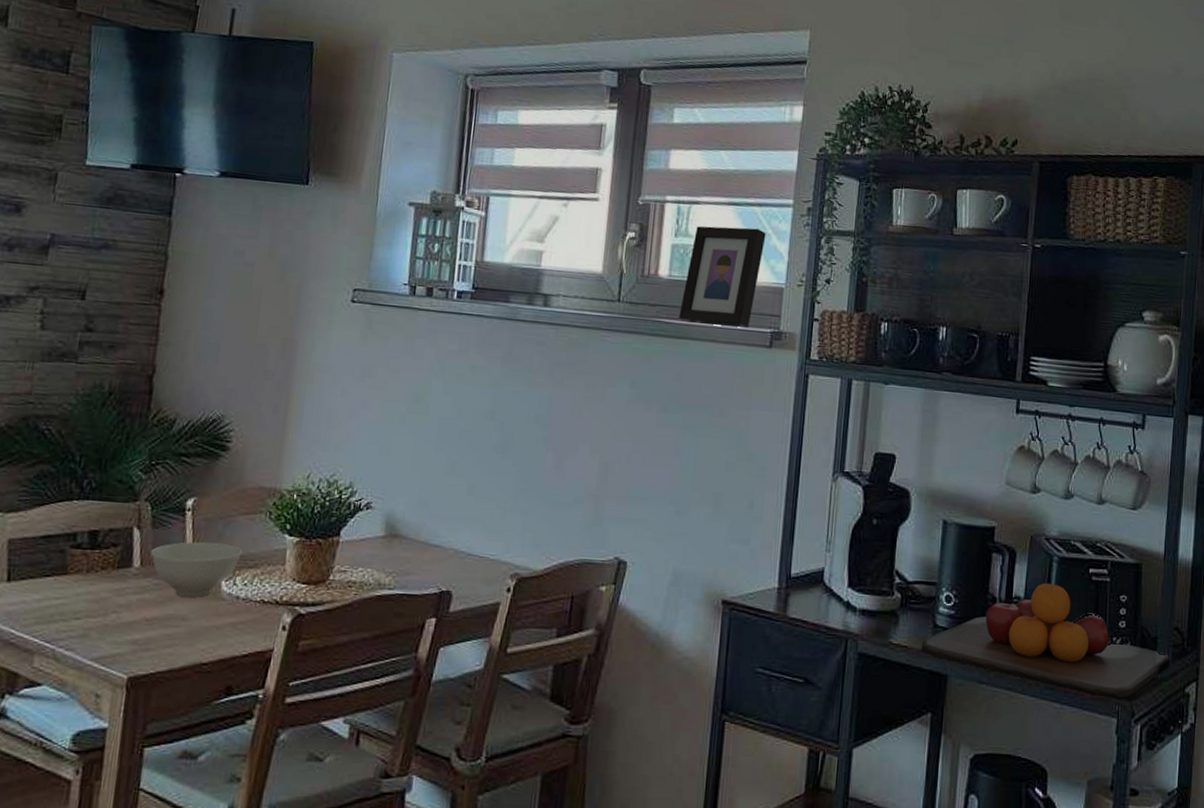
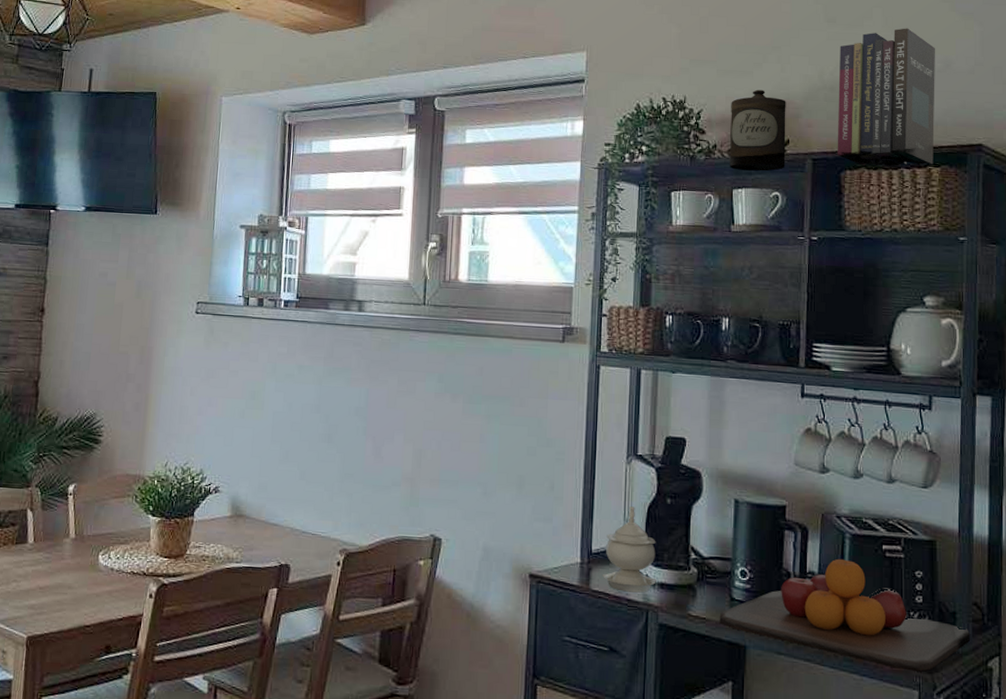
bowl: present [150,541,243,597] -> none [41,521,115,569]
picture frame: present [679,226,766,328] -> none [478,233,555,324]
sugar bowl: none [800,527,859,620] -> present [602,506,656,593]
canister: none [955,84,1016,173] -> present [730,89,786,172]
books: none [1065,29,1167,175] -> present [837,28,935,167]

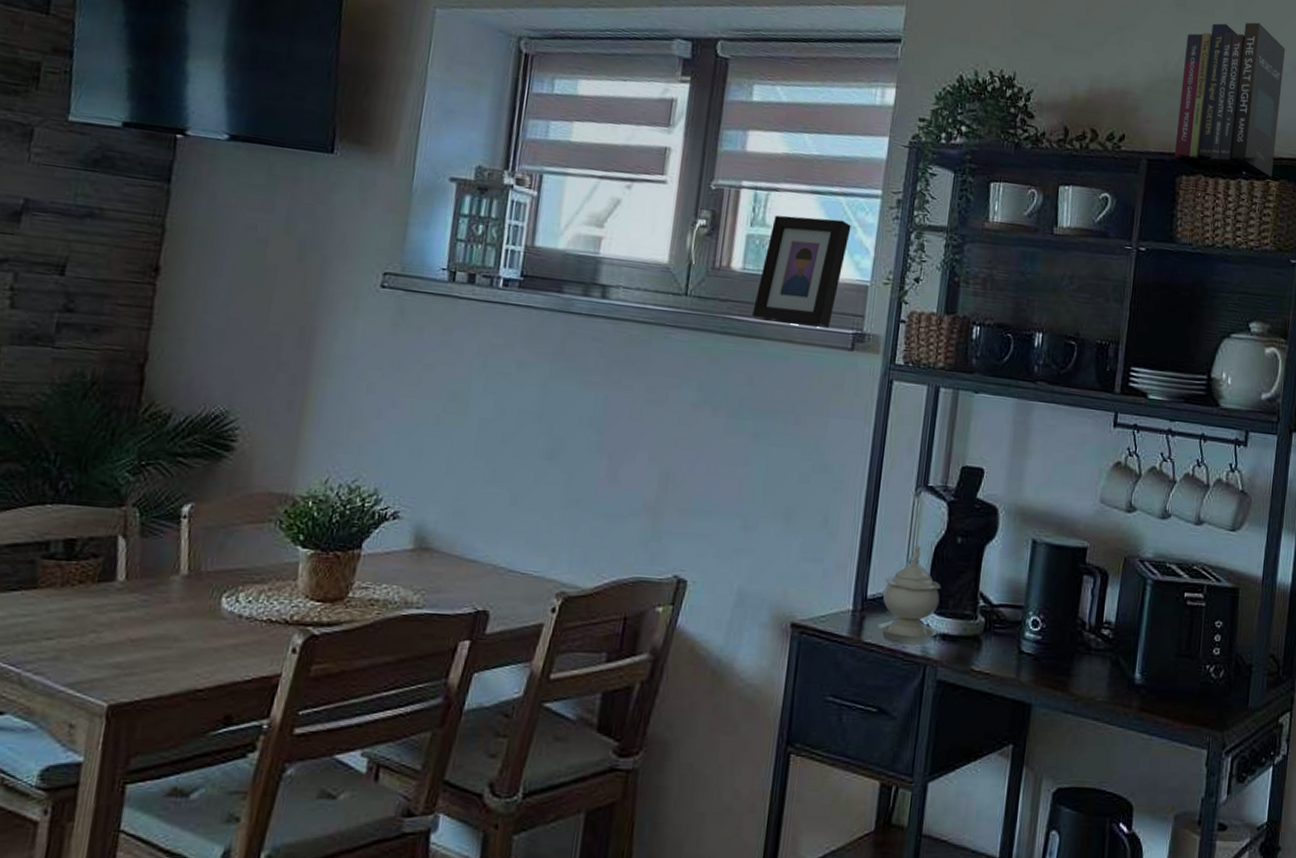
picture frame: none [478,233,555,324] -> present [752,215,851,328]
chopping board: present [719,558,971,672] -> none [1004,607,1265,729]
canister: present [730,89,786,172] -> none [1058,73,1125,169]

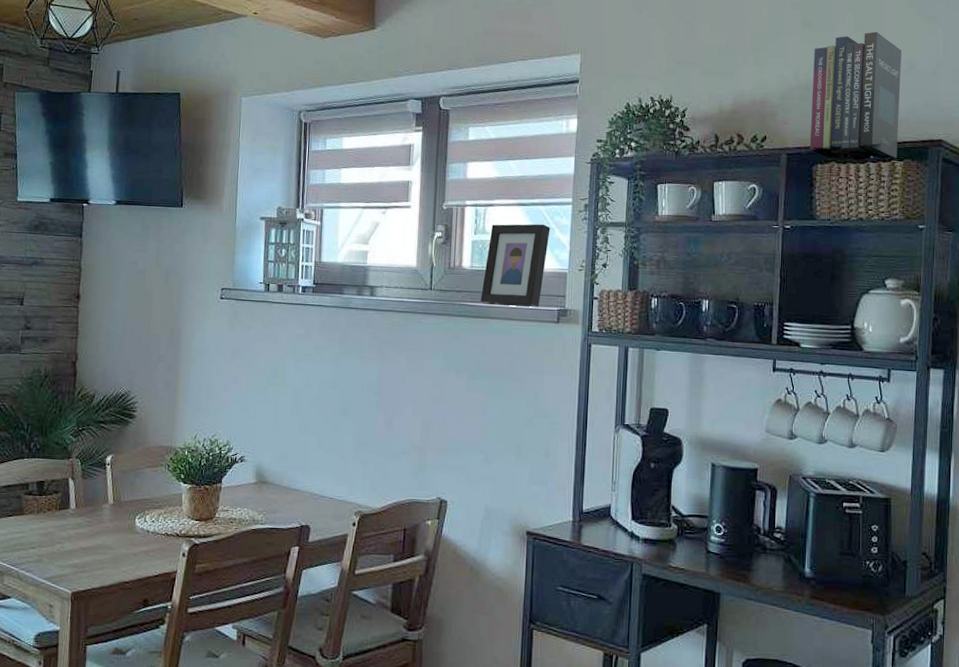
sugar bowl: present [876,545,941,645] -> none [591,471,641,547]

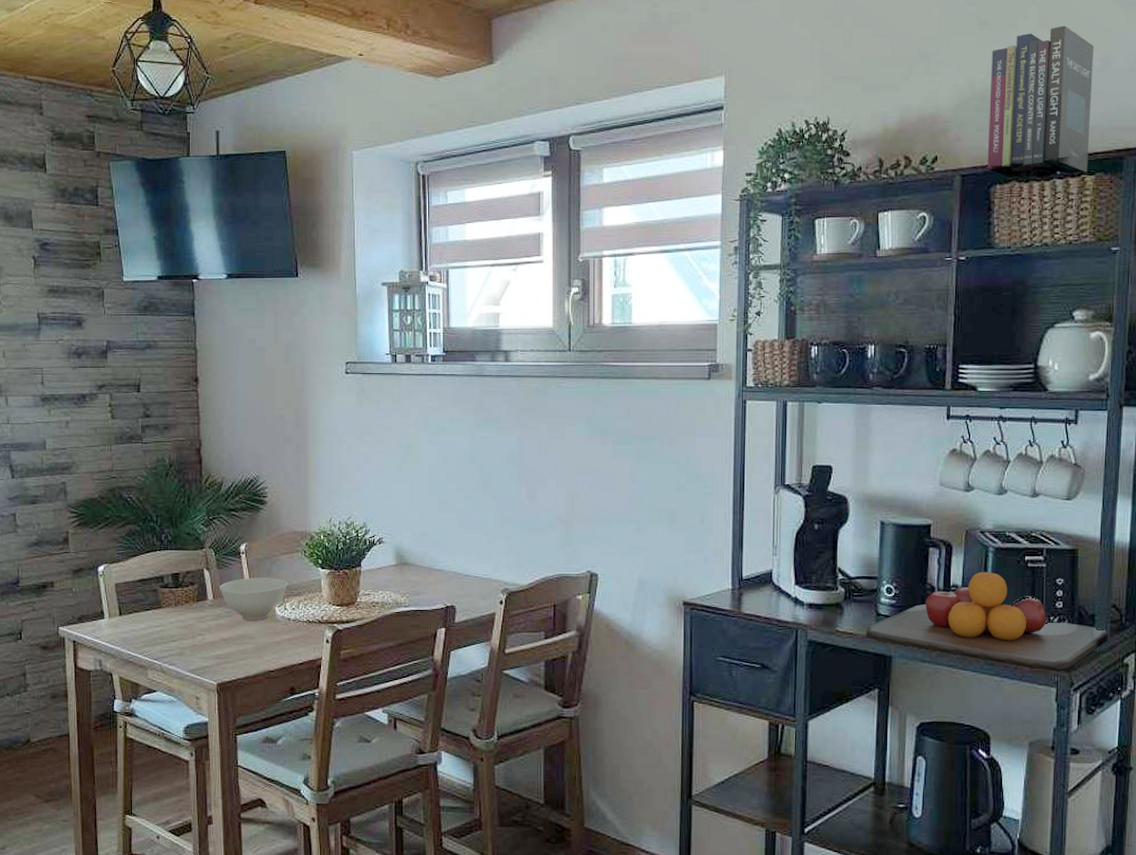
bowl: none [82,488,150,531] -> present [219,577,288,621]
picture frame: present [481,224,550,307] -> none [624,272,697,364]
chopping board: none [696,515,920,613] -> present [866,571,1109,671]

